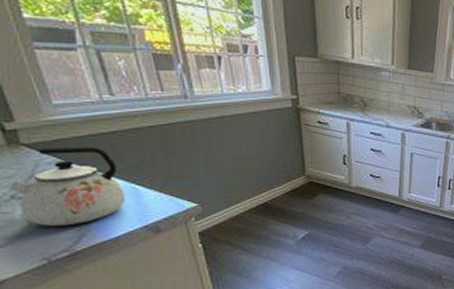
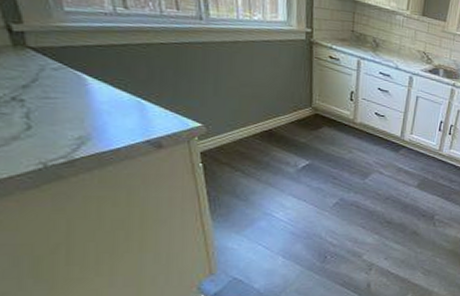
kettle: present [8,147,125,227] -> none [10,53,129,133]

